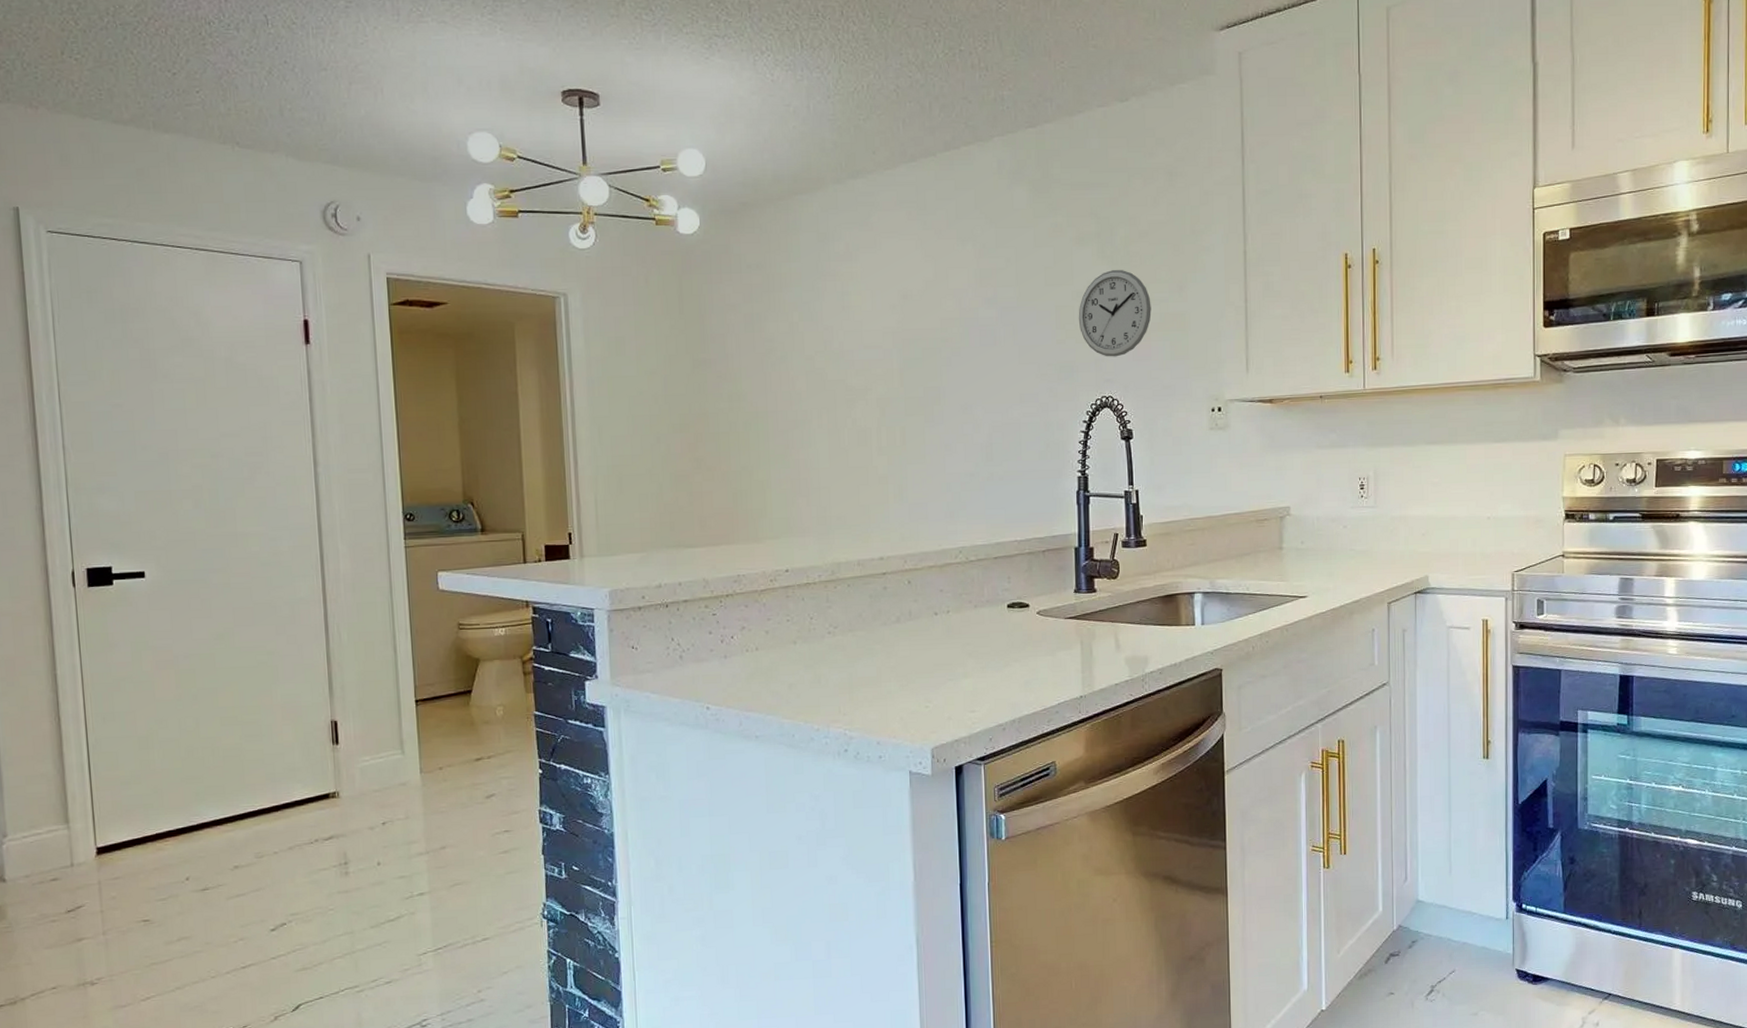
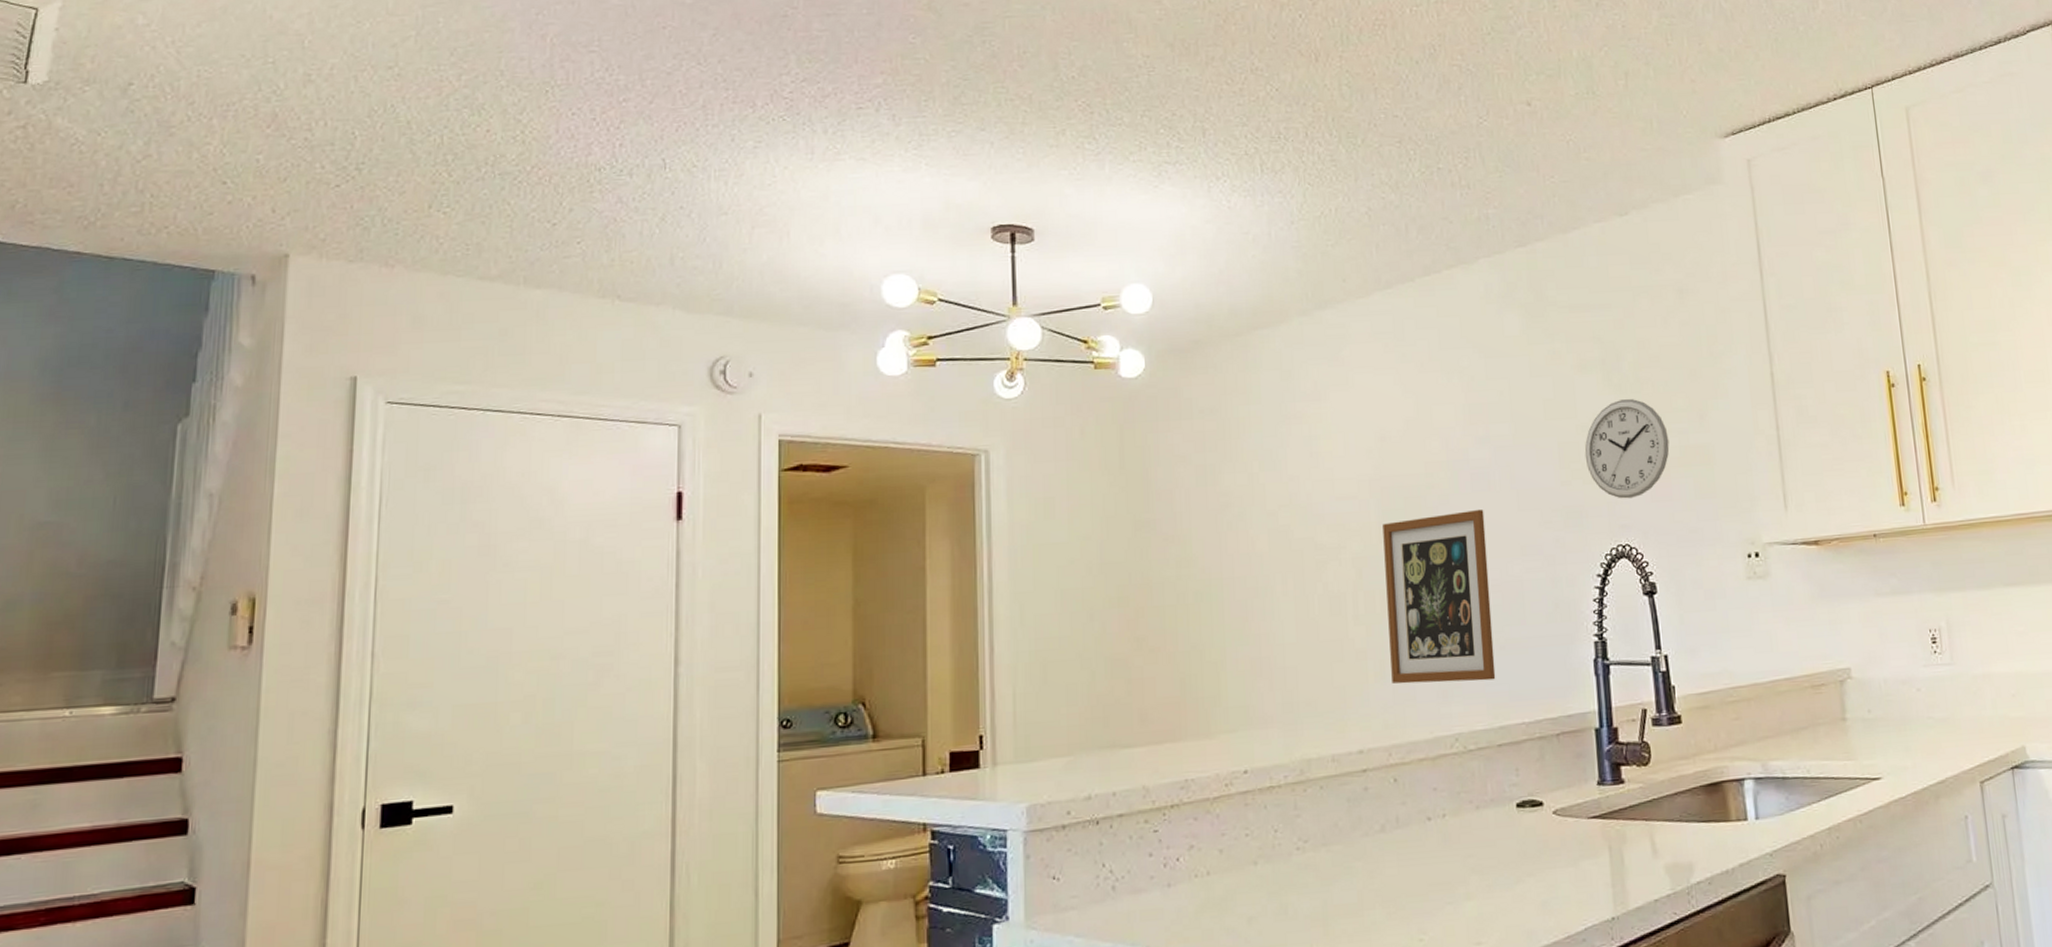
wall art: none [903,361,995,505] -> present [1382,509,1496,684]

